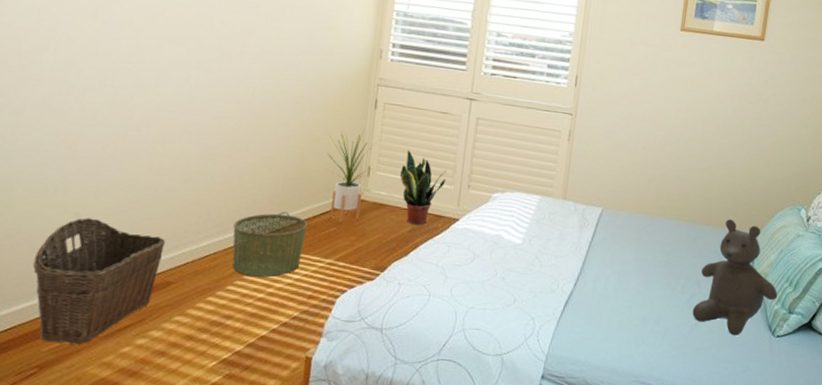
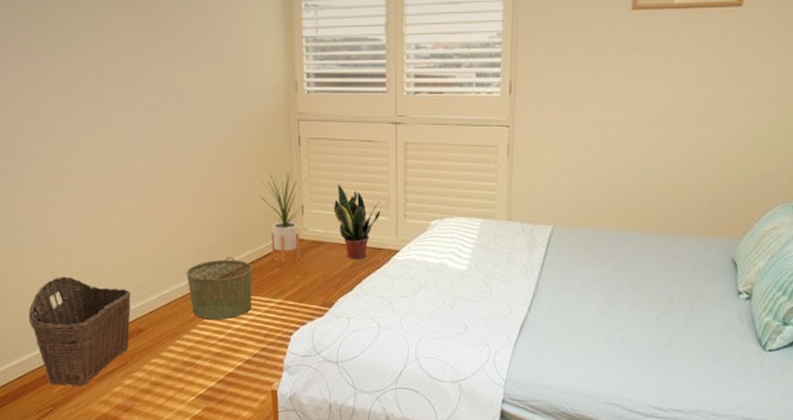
teddy bear: present [692,219,778,336] -> none [664,226,769,353]

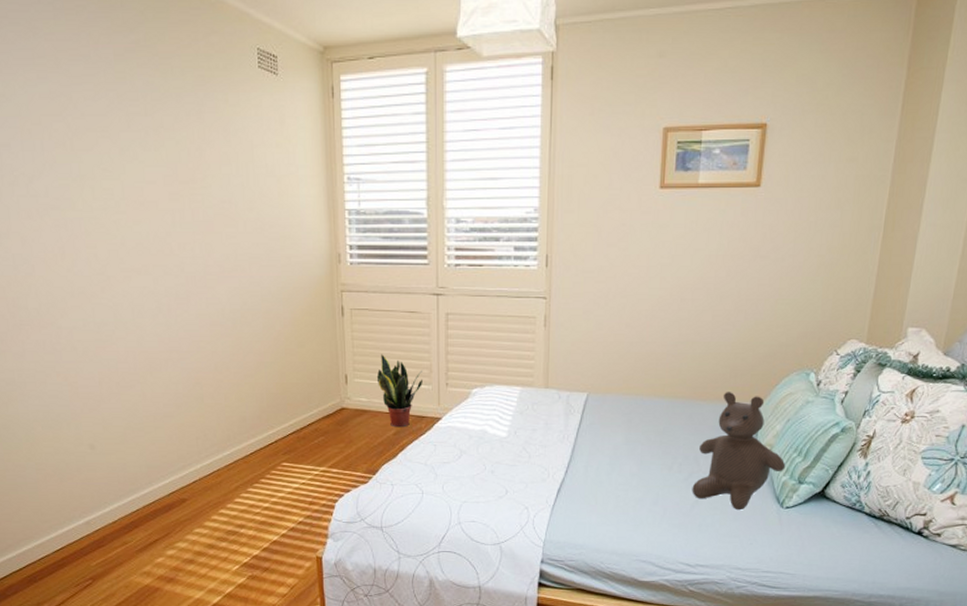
wicker basket: present [28,277,131,387] -> none [65,448,173,558]
basket: present [186,257,253,320] -> none [230,426,298,488]
house plant: present [259,168,307,263] -> none [303,338,351,431]
teddy bear: none [664,226,769,353] -> present [692,392,786,511]

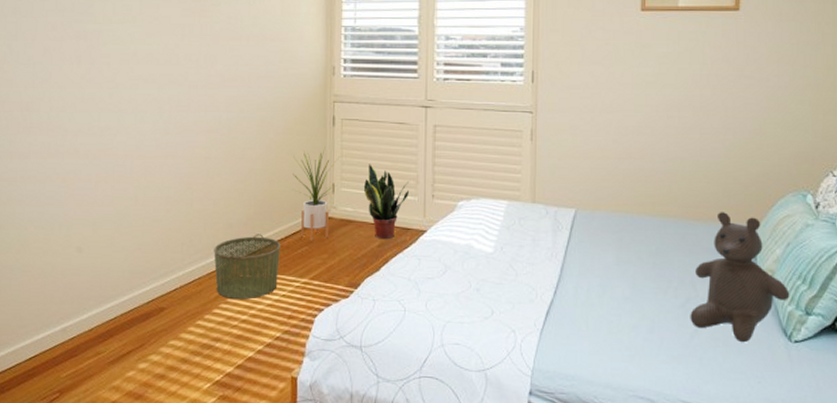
basket: none [230,426,298,488] -> present [214,234,281,299]
house plant: none [303,338,351,431] -> present [293,147,339,241]

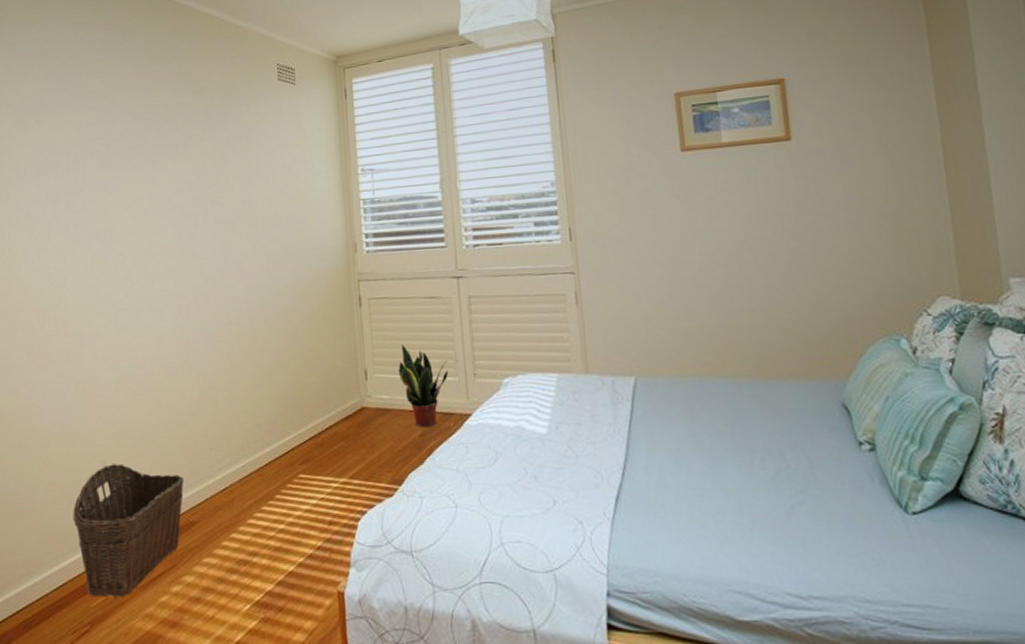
wicker basket: none [47,251,155,370] -> present [73,464,184,597]
basket: present [214,234,281,299] -> none [244,431,315,506]
house plant: present [293,147,339,241] -> none [320,330,370,435]
teddy bear: present [690,212,790,343] -> none [782,367,899,519]

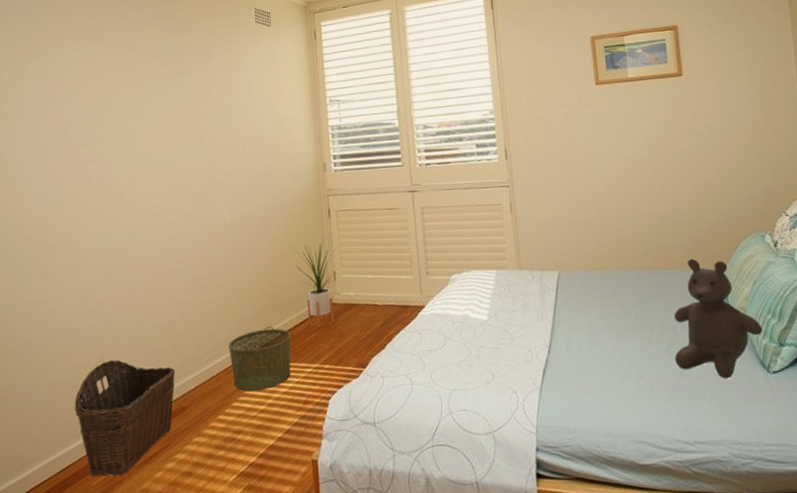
basket: none [244,431,315,506] -> present [228,326,291,391]
house plant: none [320,330,370,435] -> present [295,238,338,328]
potted plant: present [398,345,449,428] -> none [362,249,406,319]
teddy bear: none [782,367,899,519] -> present [674,259,763,379]

